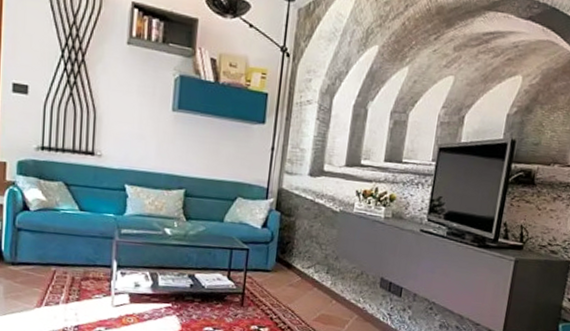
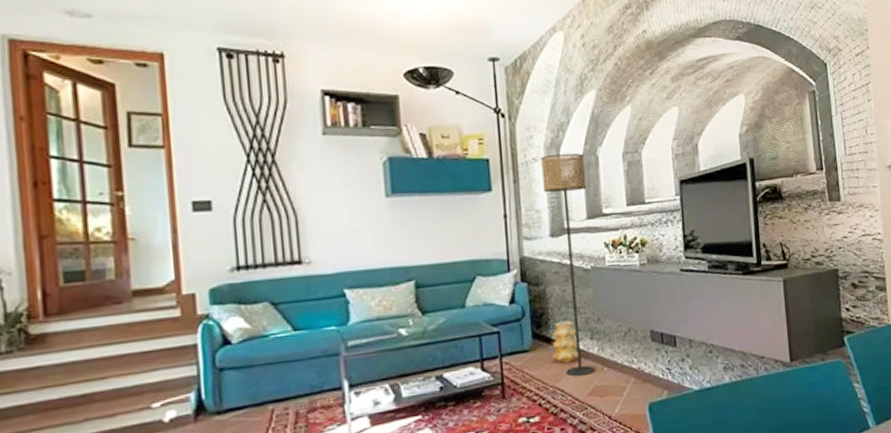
vase: none [289,251,317,289] -> present [551,320,581,364]
floor lamp: none [299,100,355,304] -> present [541,153,595,377]

